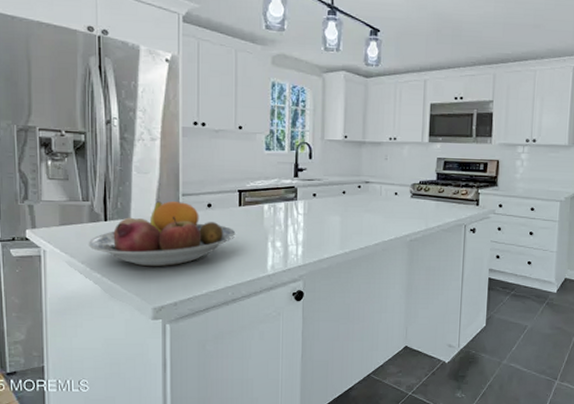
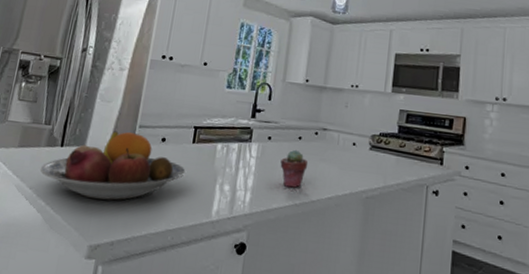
potted succulent: none [327,203,354,238] -> present [280,149,308,188]

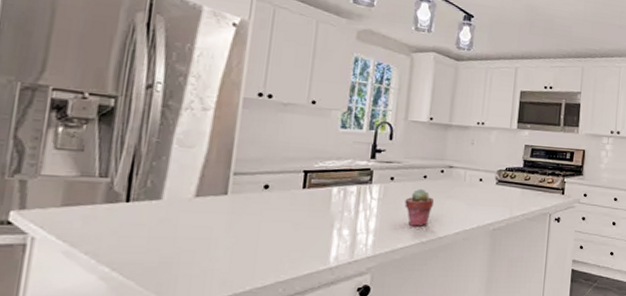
fruit bowl: present [40,131,186,201] -> none [97,180,296,259]

